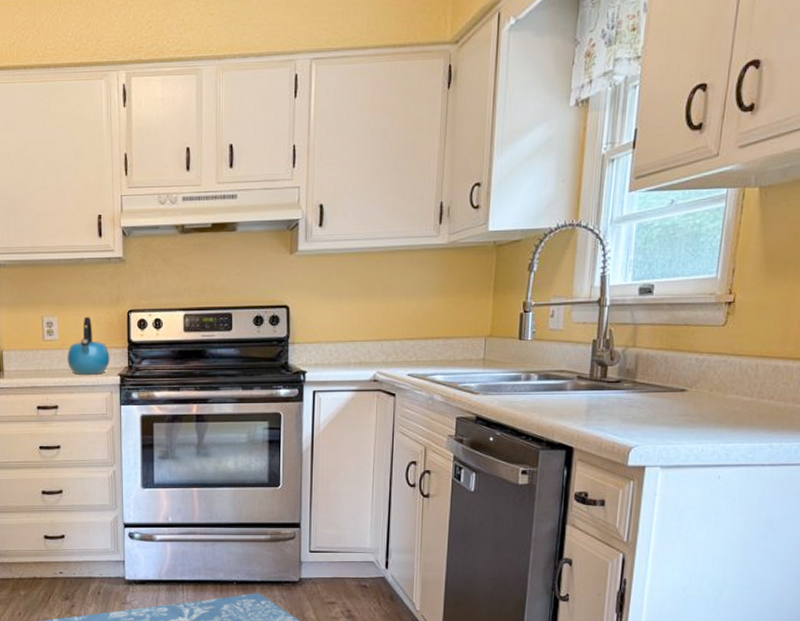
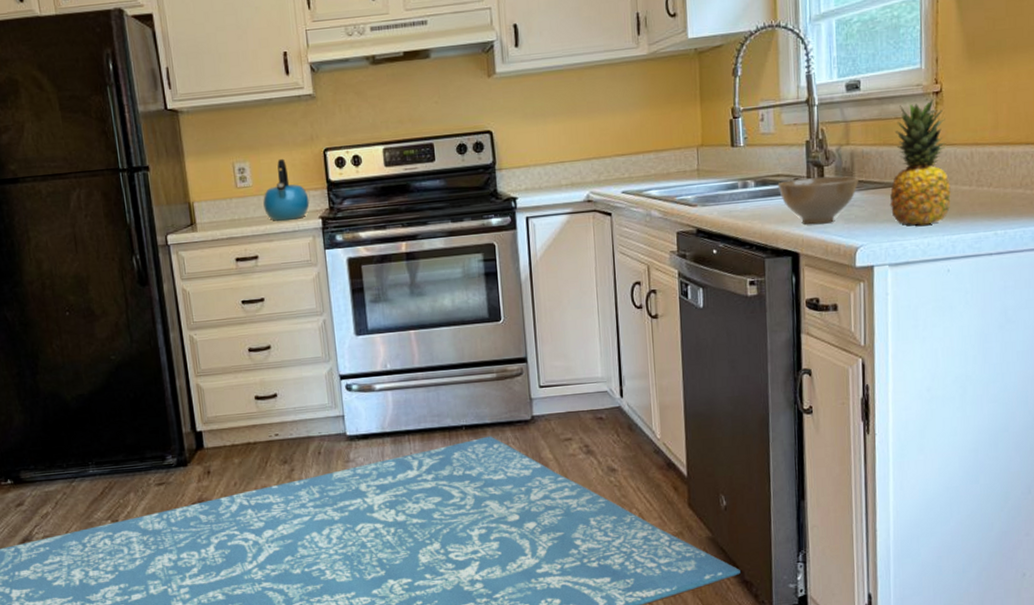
bowl: none [560,376,642,422] -> present [777,176,860,225]
fruit: none [668,307,735,431] -> present [889,97,951,226]

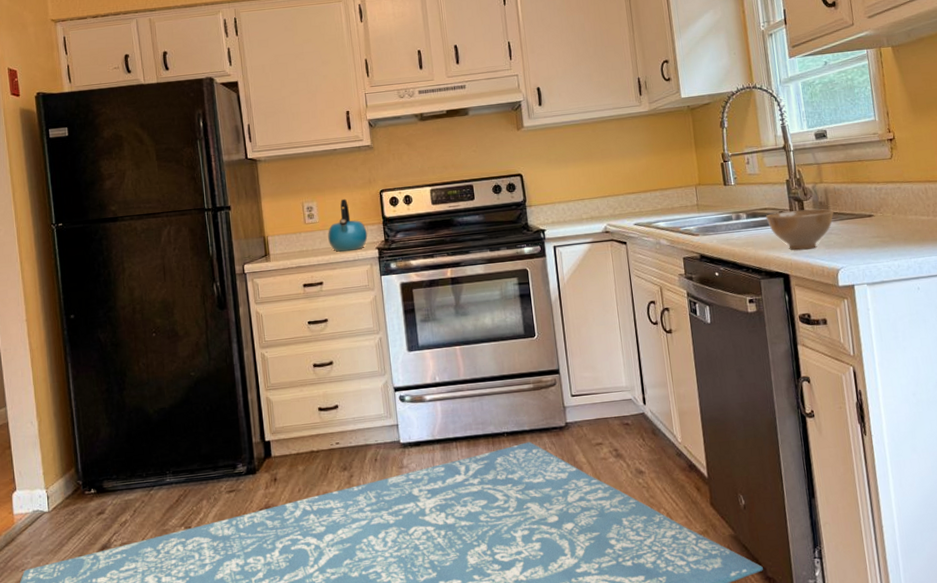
fruit: present [889,97,951,226] -> none [860,143,913,250]

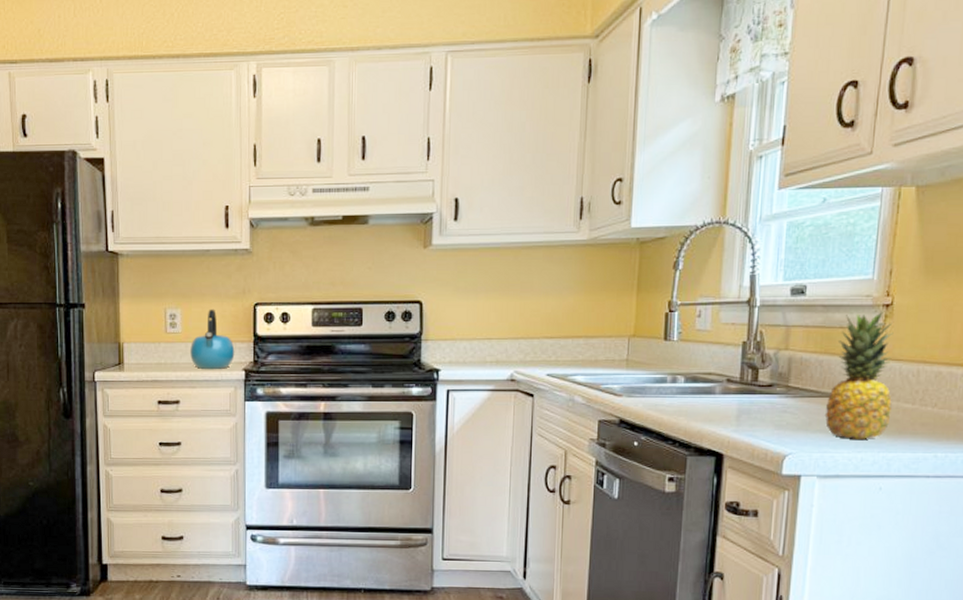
bowl: present [765,209,834,251] -> none [708,380,795,427]
fruit: none [860,143,913,250] -> present [824,309,894,439]

